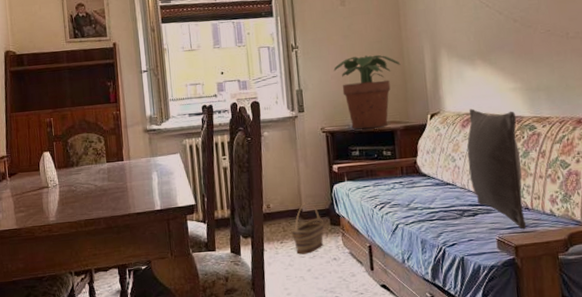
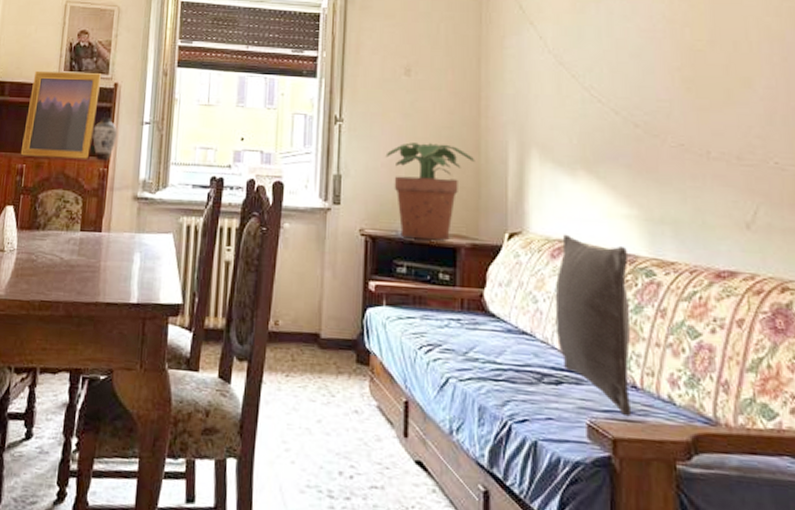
picture frame: none [45,37,104,112] -> present [20,70,102,161]
decorative vase: none [102,71,123,107] -> present [92,117,117,162]
basket: present [292,202,325,255] -> none [303,326,348,398]

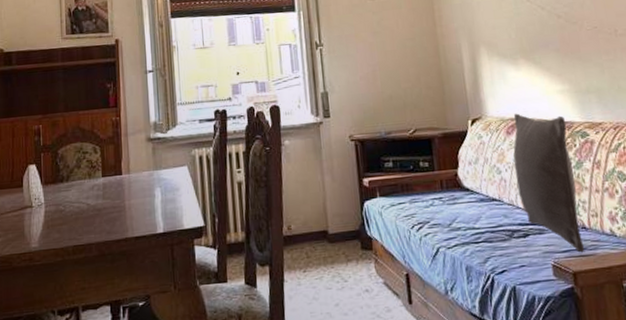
picture frame: present [20,70,102,161] -> none [35,33,103,118]
decorative vase: present [92,117,117,162] -> none [100,71,124,112]
potted plant: present [385,142,475,241] -> none [362,53,437,137]

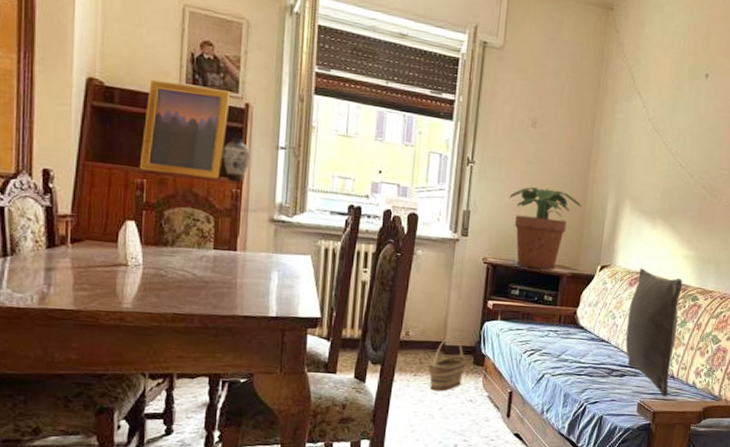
picture frame: none [35,33,103,118] -> present [139,79,231,181]
decorative vase: none [100,71,124,112] -> present [222,137,250,183]
basket: none [316,222,354,286] -> present [429,336,467,391]
potted plant: none [362,53,437,137] -> present [509,187,582,270]

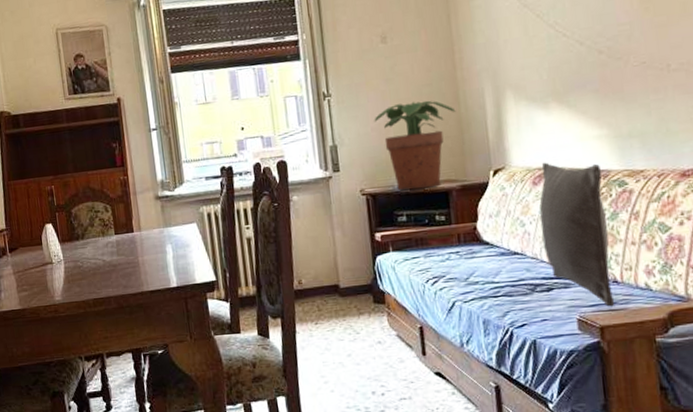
picture frame: present [139,79,231,181] -> none [42,91,109,179]
decorative vase: present [222,137,250,183] -> none [106,130,130,171]
basket: present [429,336,467,391] -> none [328,277,367,337]

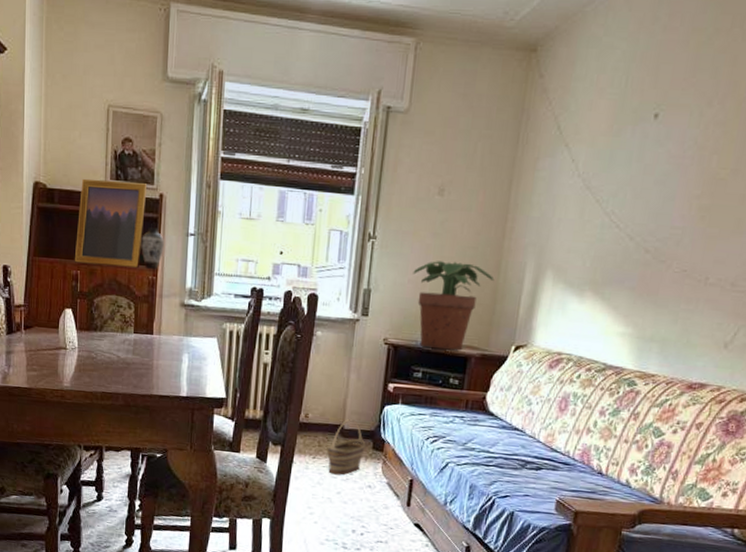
picture frame: none [42,91,109,179] -> present [74,178,148,269]
decorative vase: none [106,130,130,171] -> present [140,227,164,270]
basket: none [328,277,367,337] -> present [327,419,366,475]
pillow: present [539,162,615,307] -> none [543,348,617,496]

